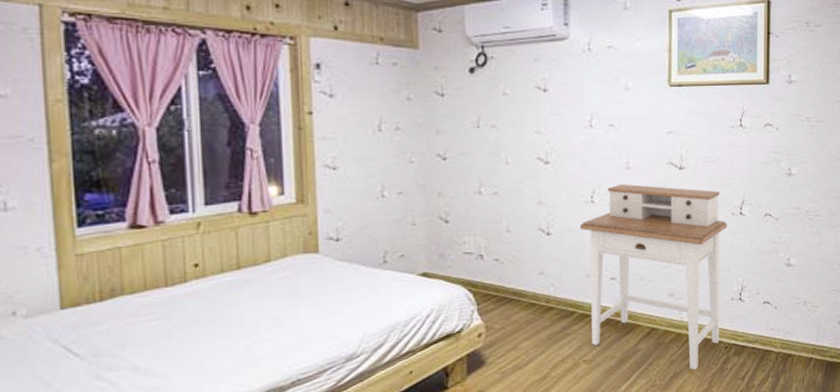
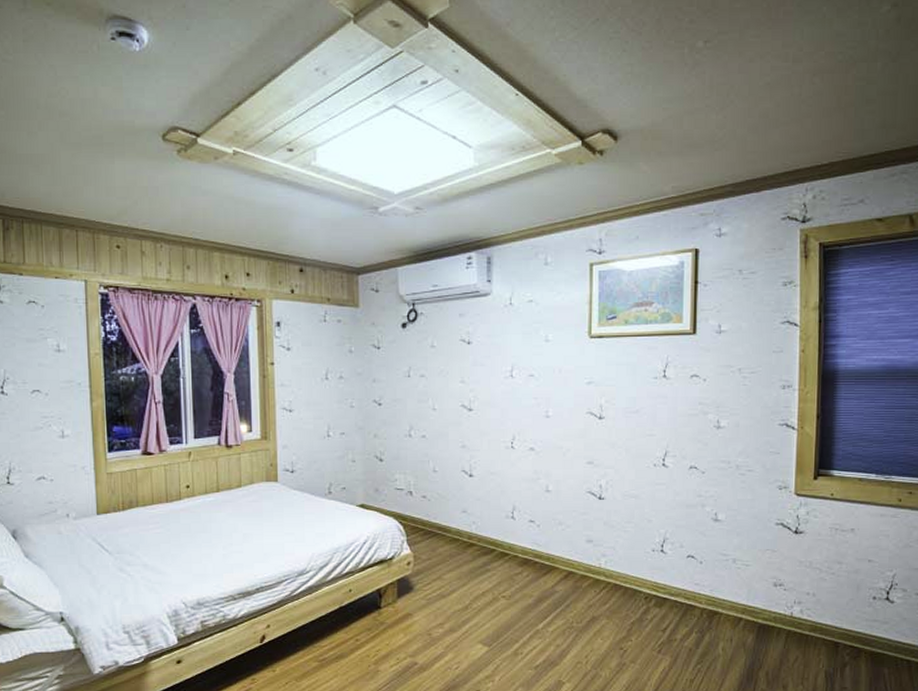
desk: present [580,183,728,370] -> none [501,431,649,617]

